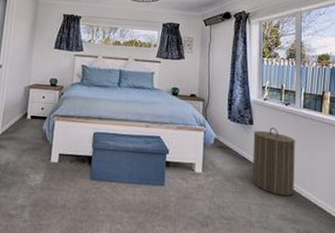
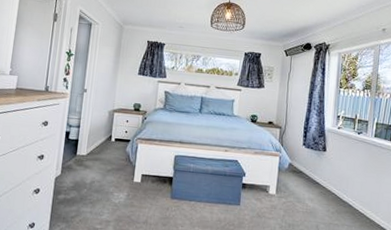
laundry hamper: present [253,127,295,197] -> none [322,154,365,217]

